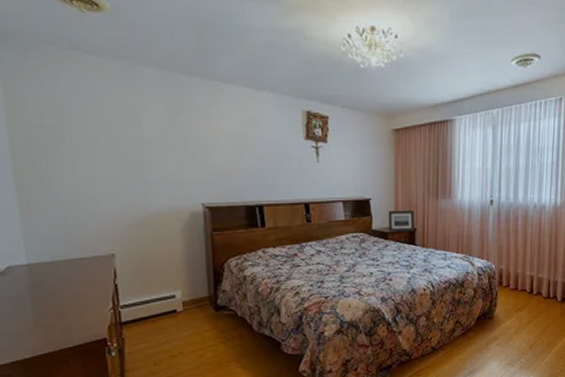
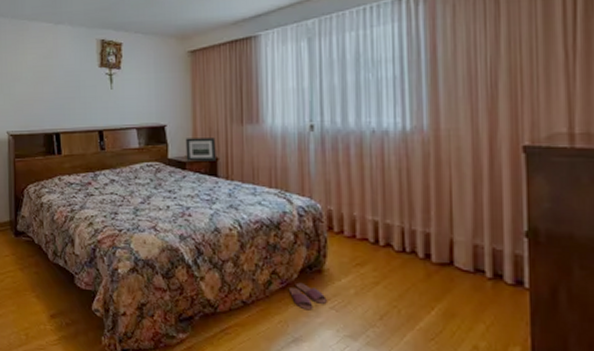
slippers: none [467,327,495,349] -> present [288,282,327,310]

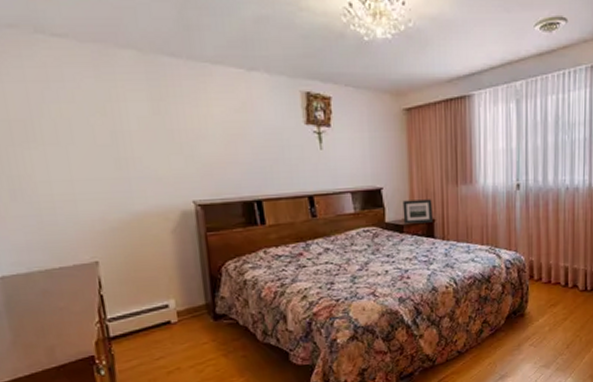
slippers: present [288,282,327,310] -> none [496,327,527,350]

